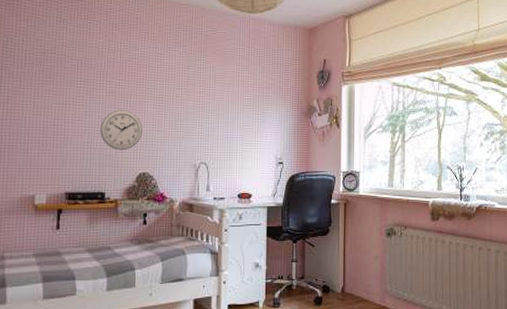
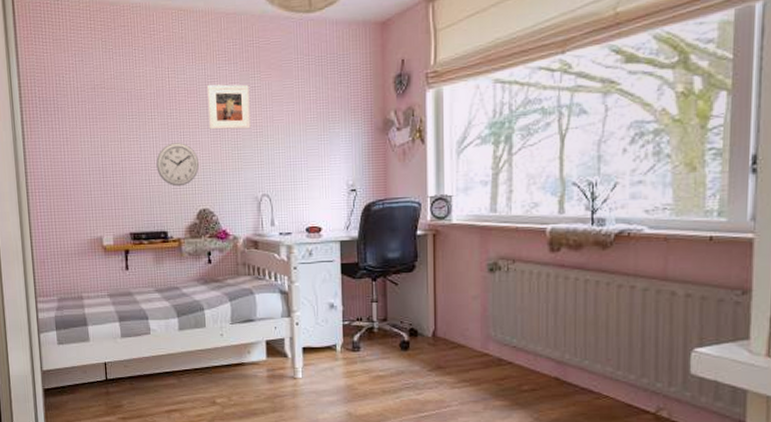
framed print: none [155,61,195,104] -> present [206,84,251,130]

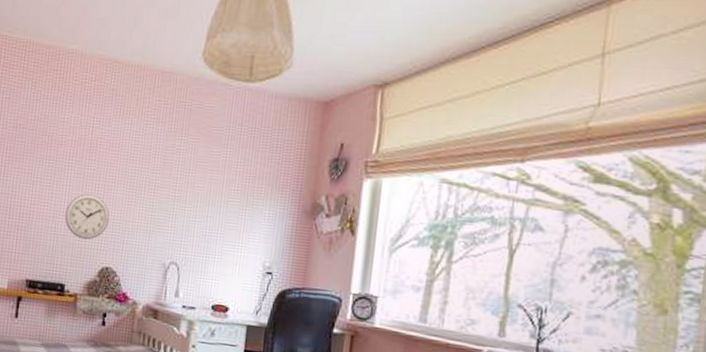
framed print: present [206,84,251,130] -> none [125,140,174,192]

